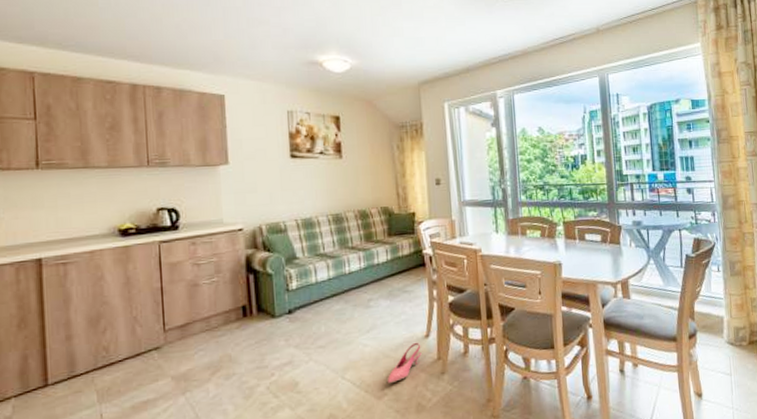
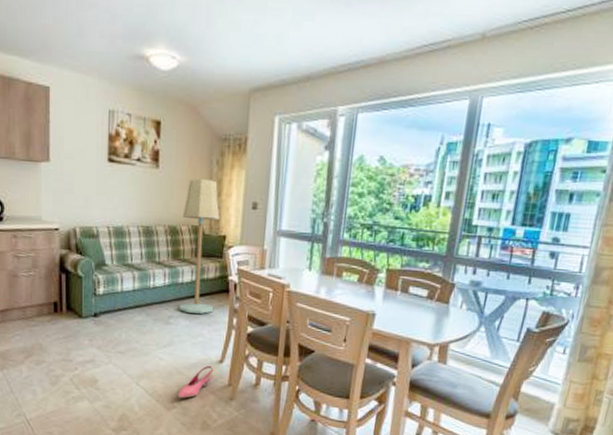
floor lamp: none [370,163,413,293] -> present [179,179,220,314]

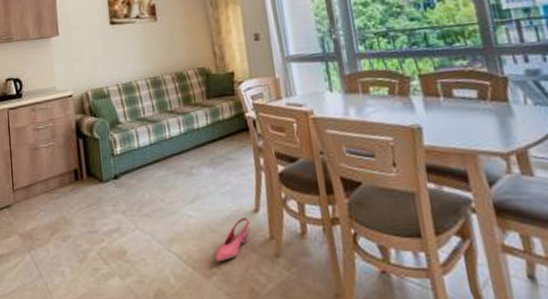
floor lamp: present [179,179,220,314] -> none [186,21,237,160]

